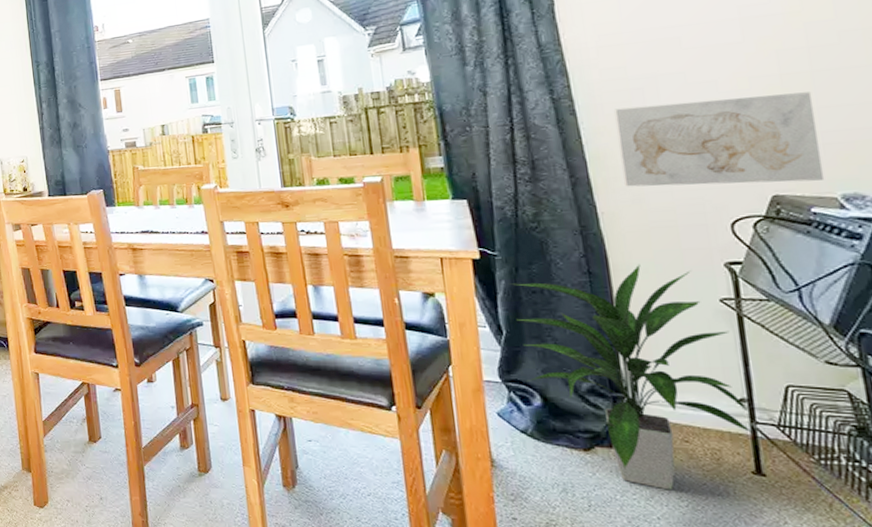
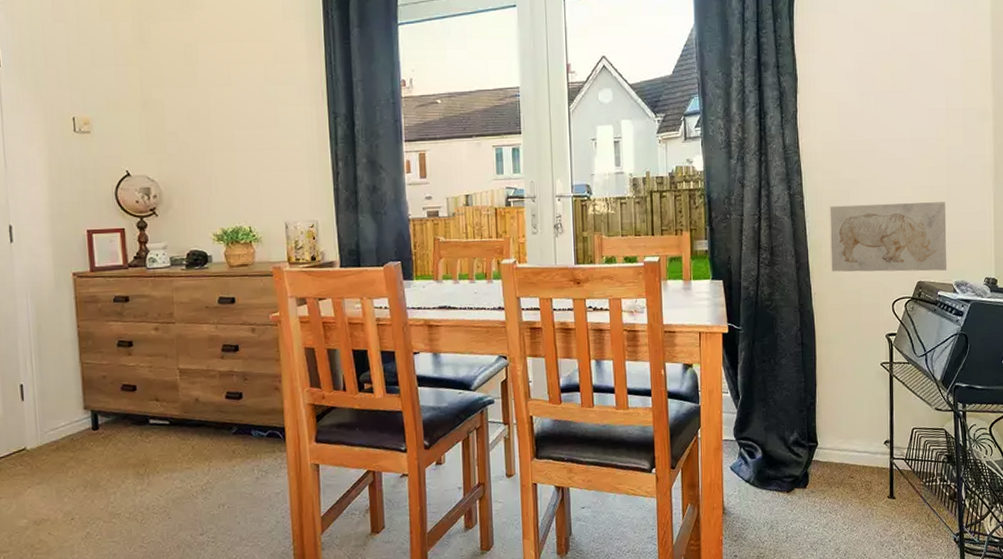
indoor plant: present [513,264,752,490] -> none [750,336,890,518]

